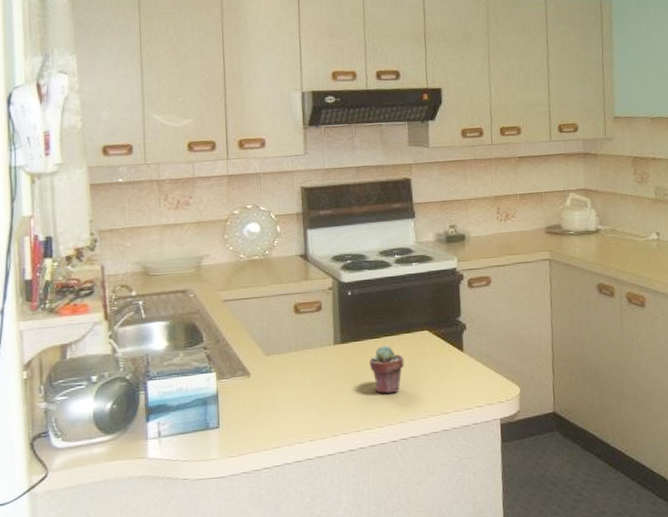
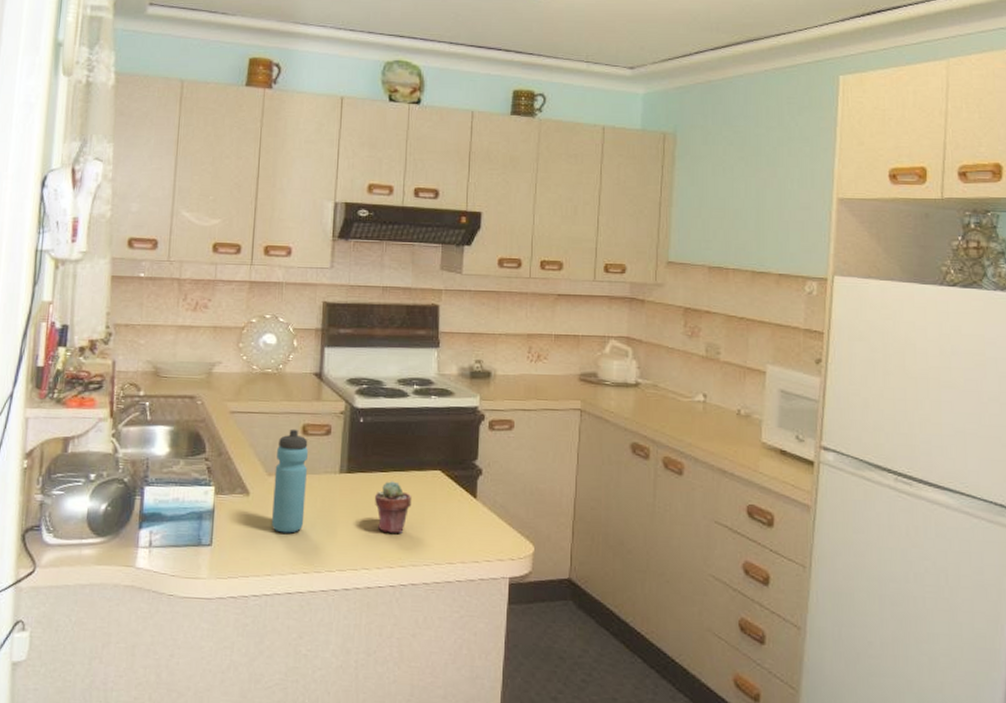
water bottle: none [272,309,305,407] -> present [272,429,309,534]

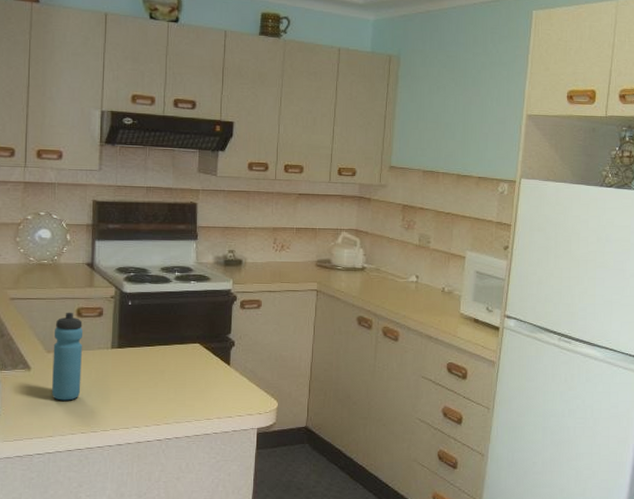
potted succulent: present [374,481,412,533] -> none [142,354,175,397]

